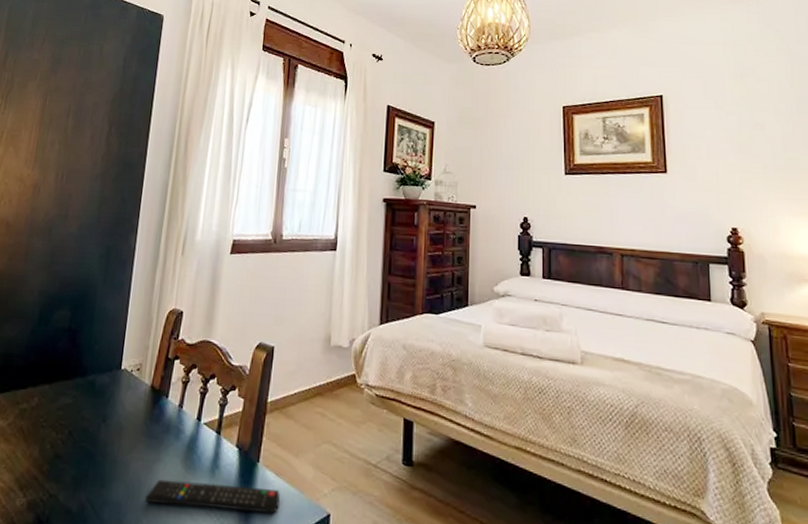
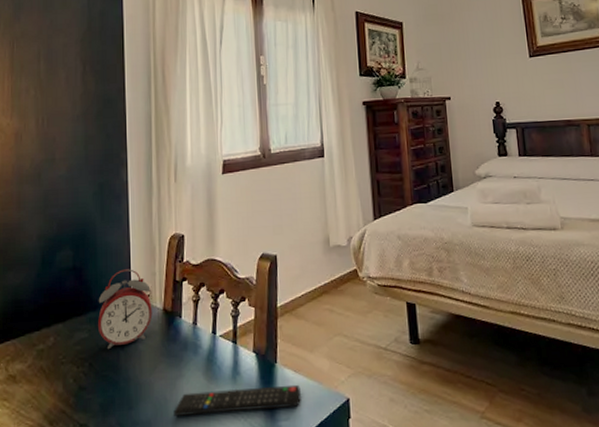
alarm clock: none [83,338,142,420] -> present [98,269,153,350]

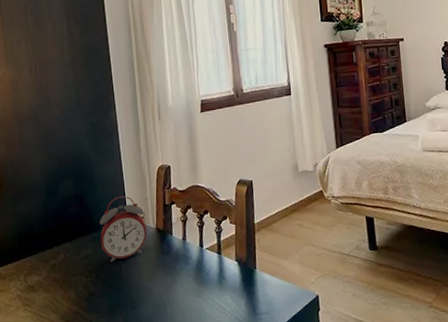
remote control: present [173,384,301,416] -> none [171,285,278,314]

